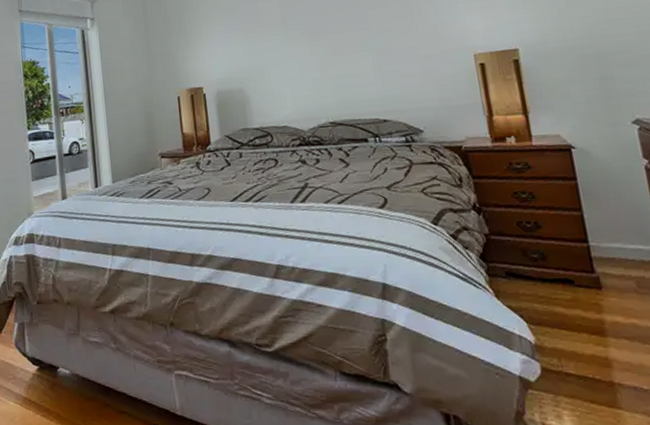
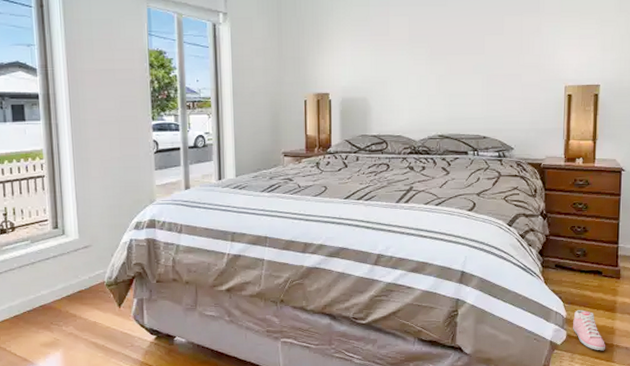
sneaker: none [546,333,604,392] -> present [573,310,606,351]

